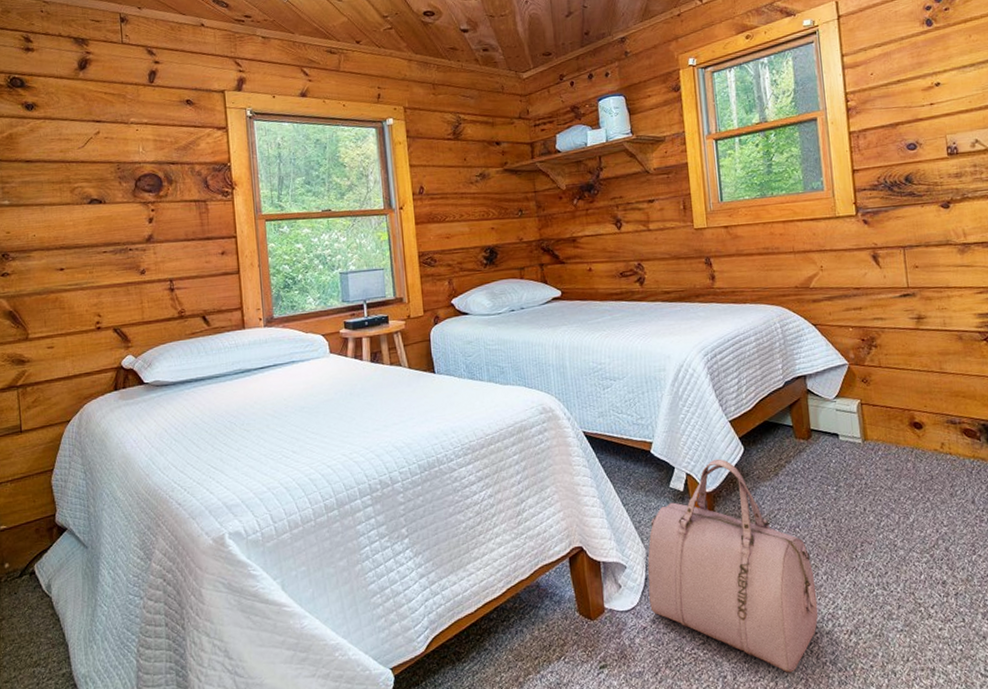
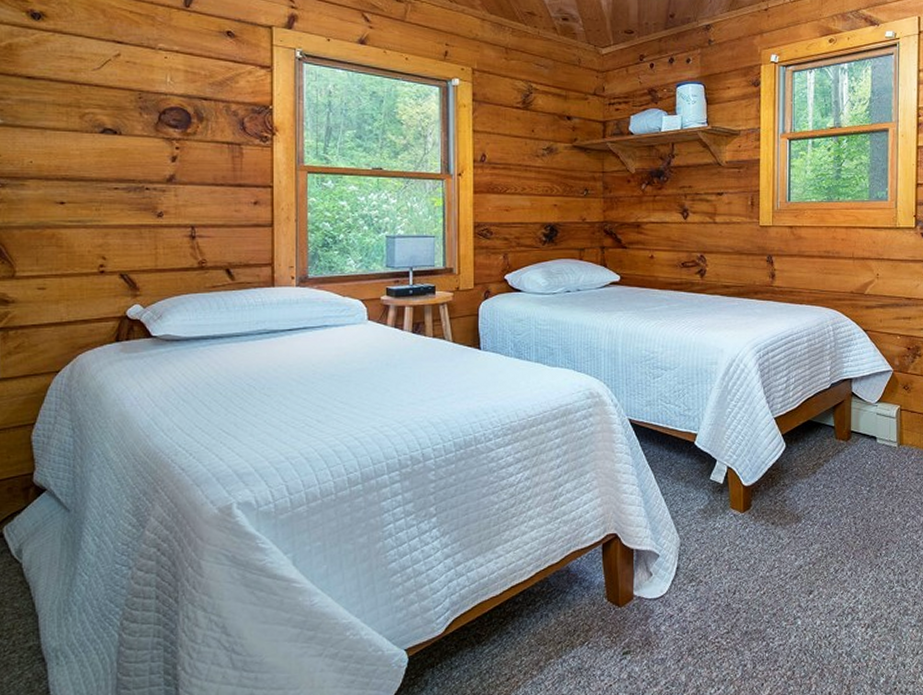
duffel bag: present [647,458,818,673] -> none [679,454,840,663]

